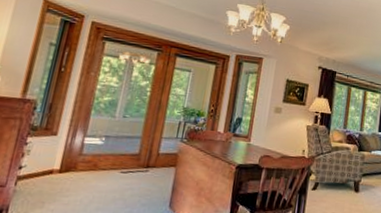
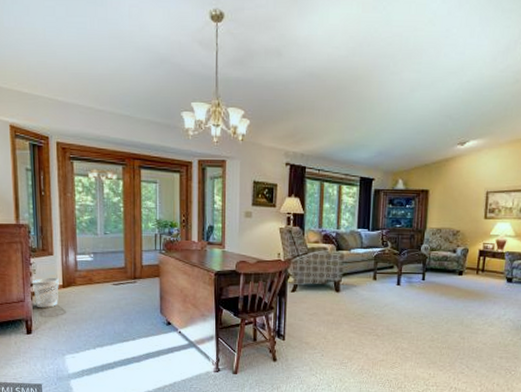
wastebasket: none [19,160,57,196] -> present [33,277,59,309]

